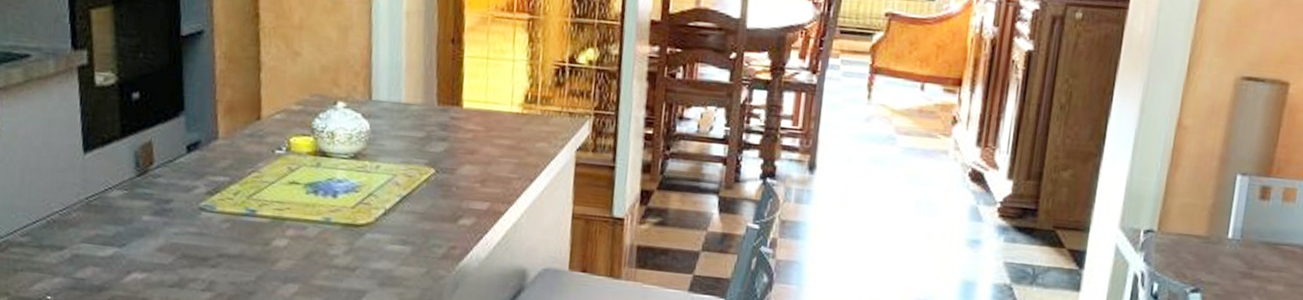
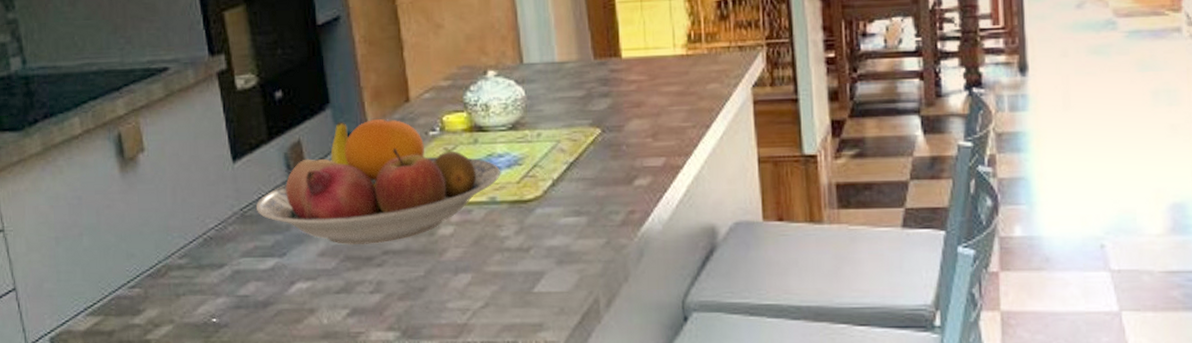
fruit bowl: none [102,129,338,246] -> present [256,118,500,245]

